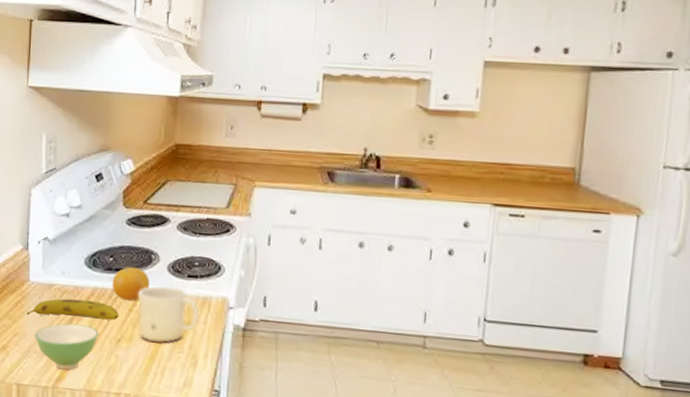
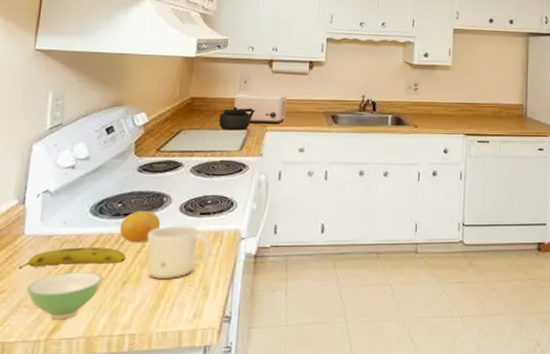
kettle: none [205,156,243,185] -> present [219,106,255,131]
toaster: none [220,141,278,180] -> present [233,93,288,124]

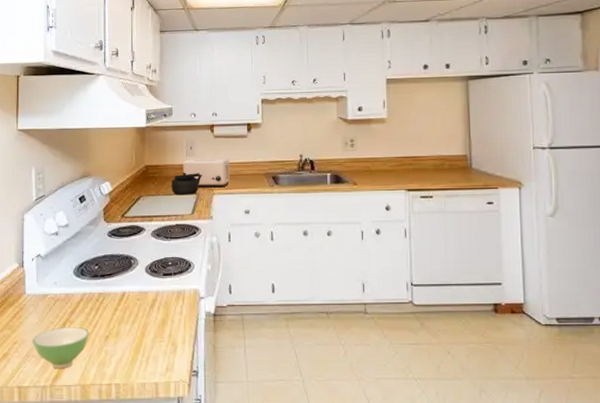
fruit: present [18,247,127,269] -> none [24,305,106,324]
fruit: present [119,210,161,243] -> none [98,271,132,302]
mug: present [146,225,212,279] -> none [122,285,176,334]

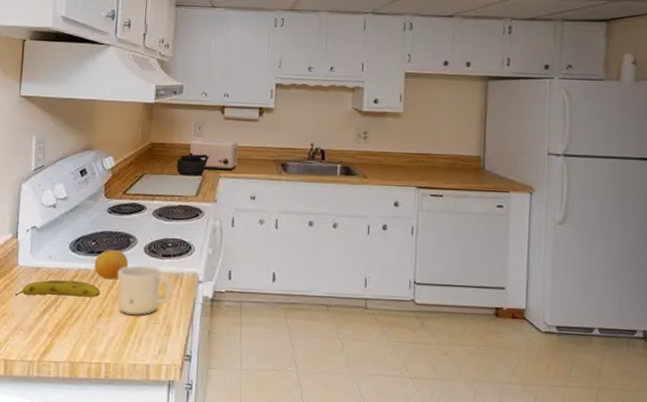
fruit: none [24,305,106,324] -> present [14,280,101,298]
bowl: present [32,327,90,369] -> none [21,302,82,344]
fruit: none [98,271,132,302] -> present [94,249,129,280]
mug: none [122,285,176,334] -> present [117,265,173,315]

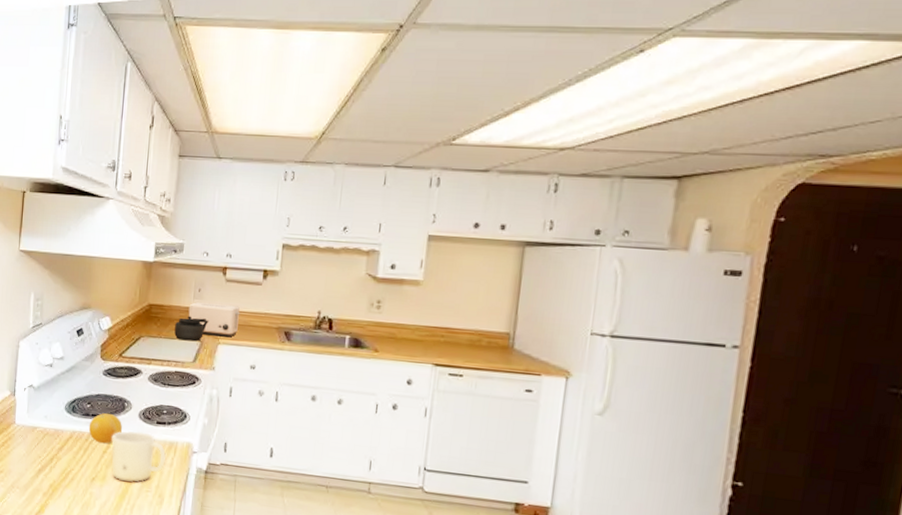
fruit: present [14,280,101,298] -> none [11,440,94,461]

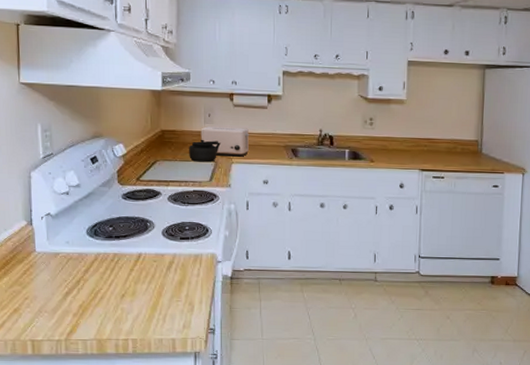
fruit: present [88,412,123,444] -> none [113,233,148,262]
mug: present [111,430,167,483] -> none [137,248,193,294]

